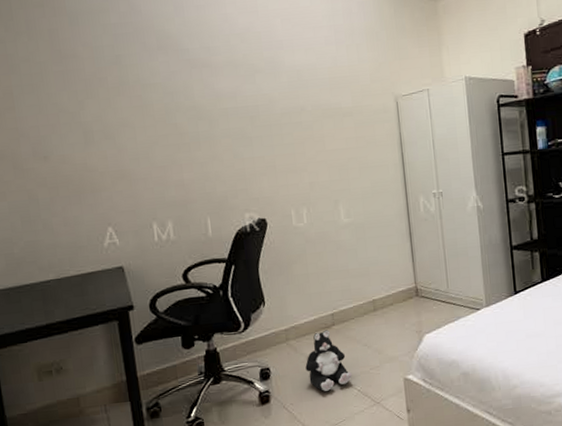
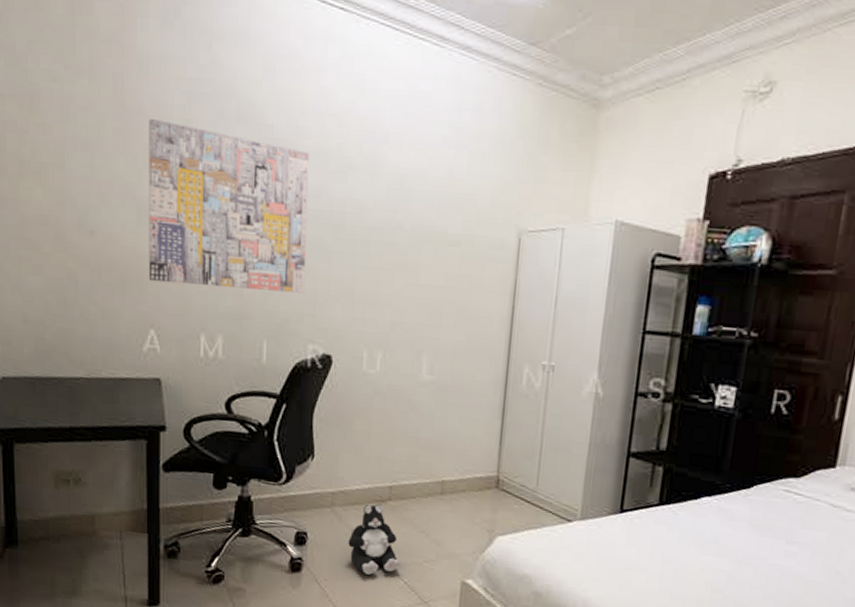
wall art: none [84,59,235,188] -> present [148,118,309,294]

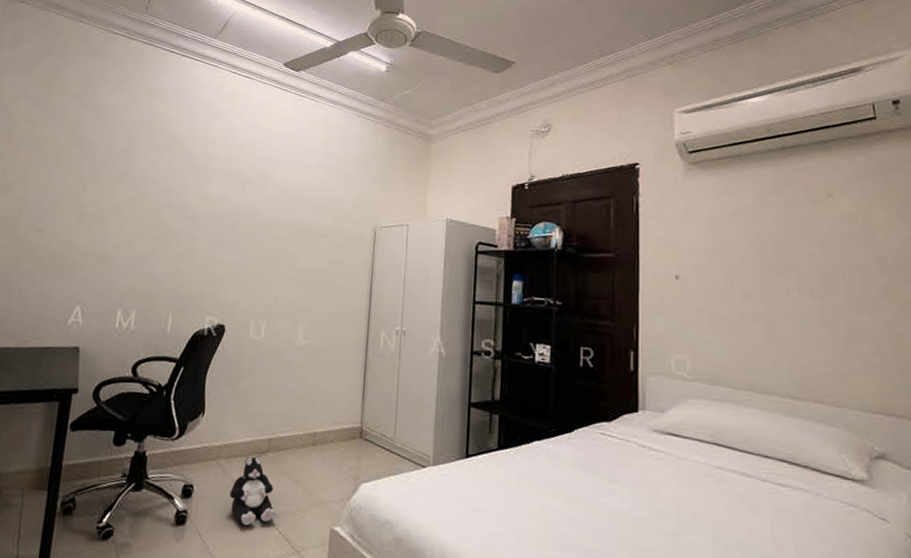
wall art: present [148,118,309,294] -> none [80,147,217,276]

